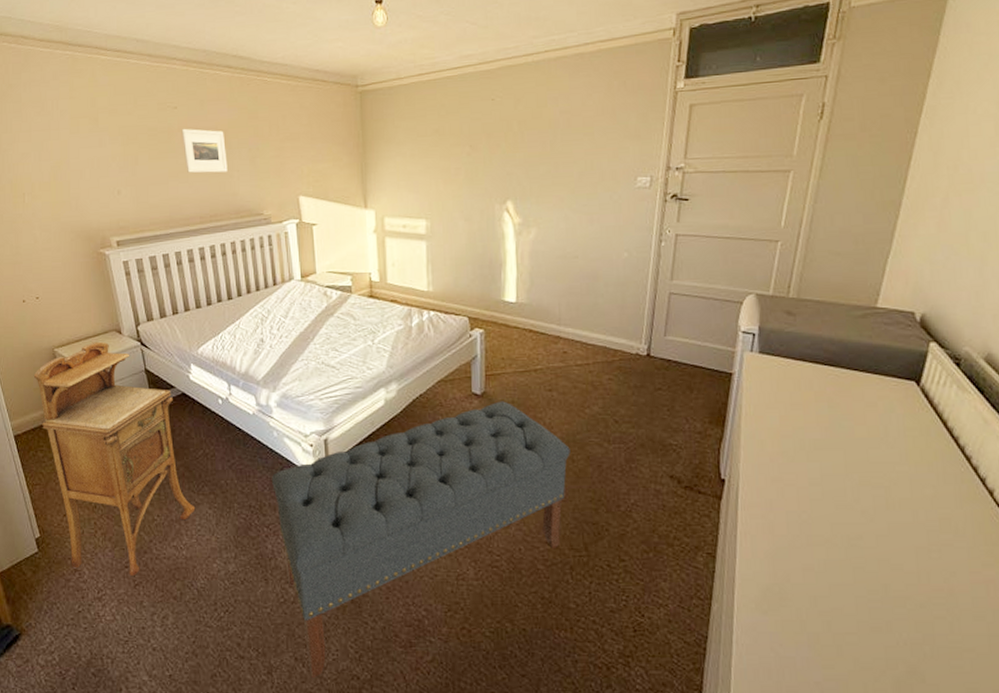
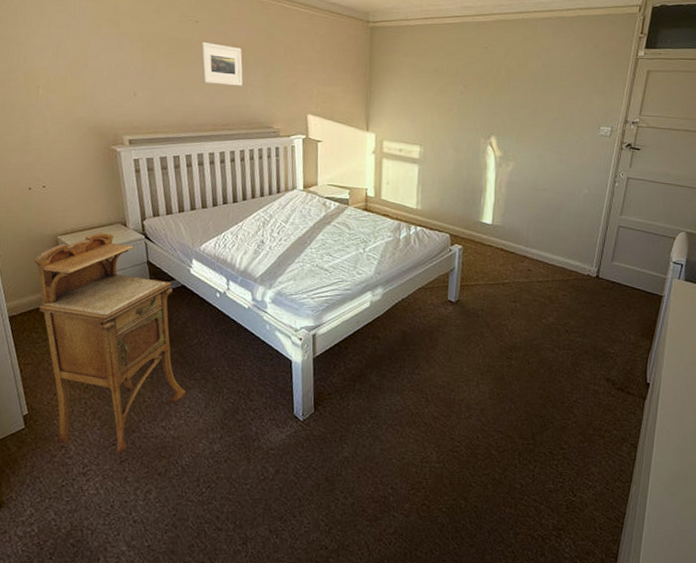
bench: present [271,401,570,679] -> none [260,308,527,549]

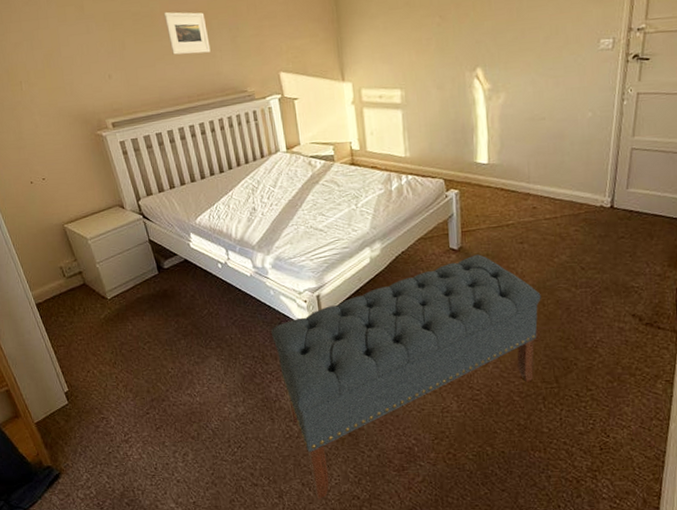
nightstand: present [34,232,186,454] -> none [47,216,205,422]
bench: none [260,308,527,549] -> present [271,254,541,500]

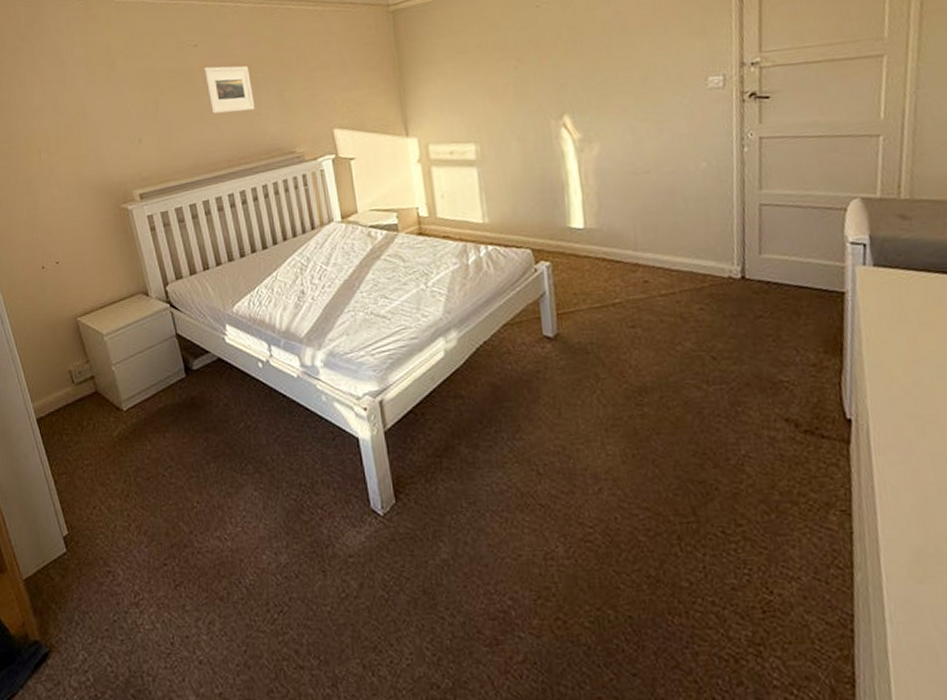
bench: present [271,254,541,500] -> none [322,343,664,690]

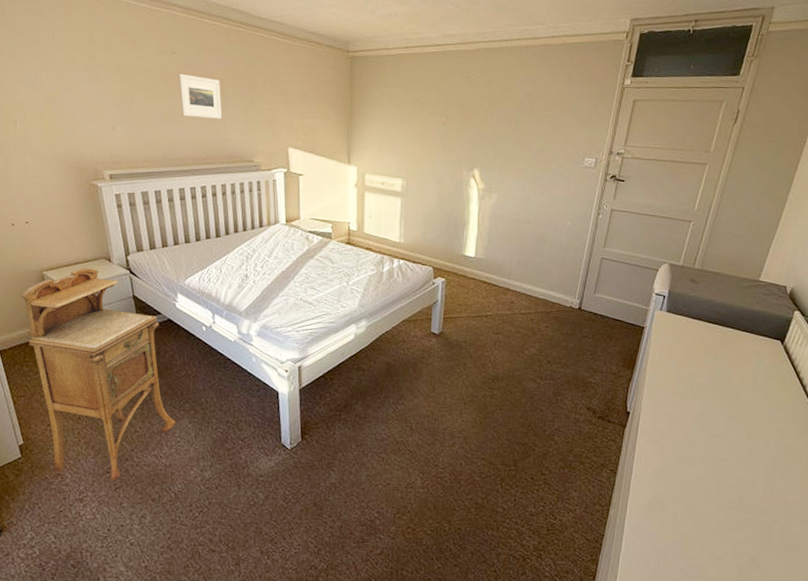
nightstand: none [55,306,240,576] -> present [21,267,176,481]

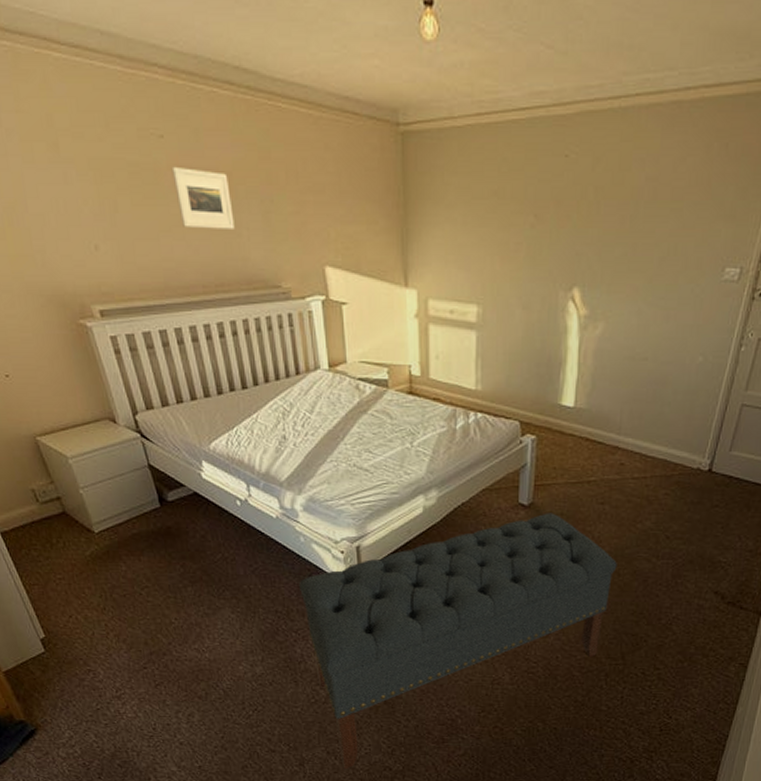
nightstand: present [21,267,176,481] -> none [14,431,217,678]
bench: none [248,340,509,569] -> present [298,513,617,770]

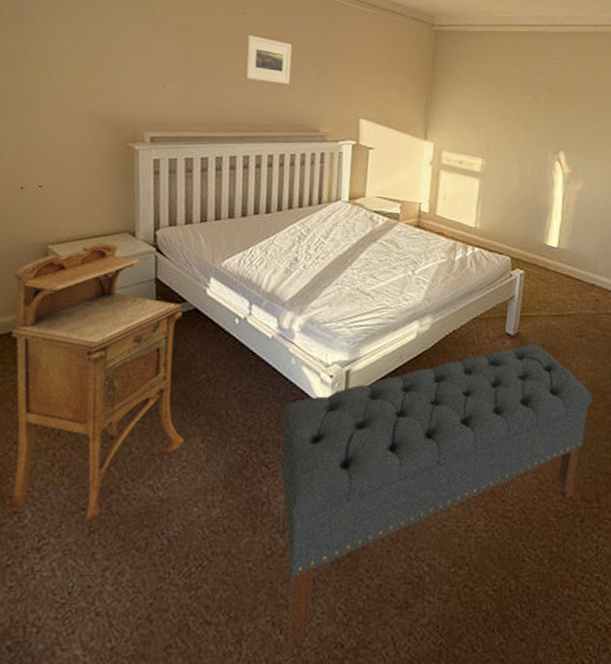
nightstand: none [14,431,217,678] -> present [9,242,185,522]

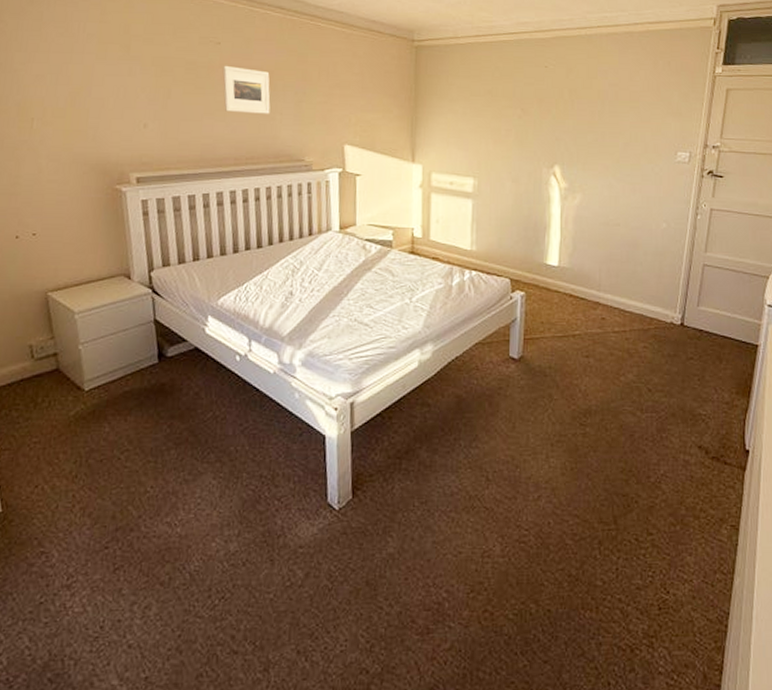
nightstand: present [9,242,185,522] -> none [17,286,198,560]
bench: present [279,343,593,649] -> none [287,366,604,675]

